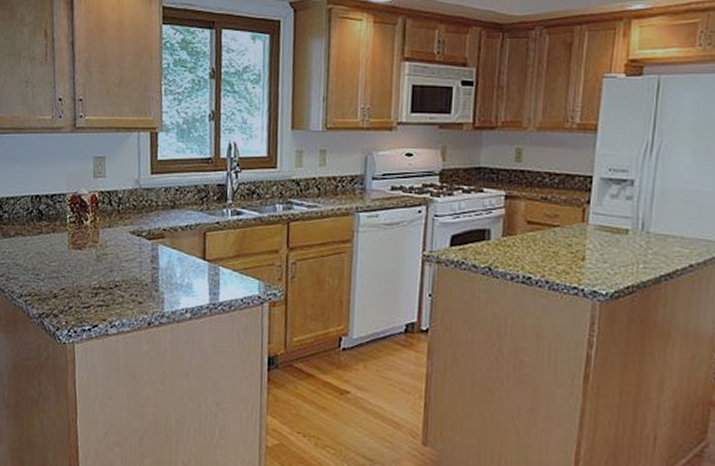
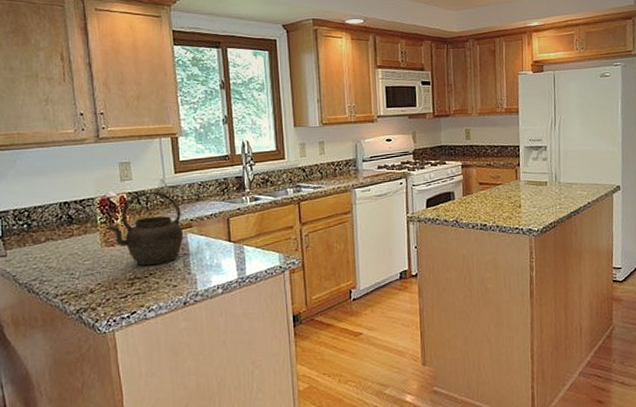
kettle: none [74,192,155,277] -> present [106,191,184,266]

